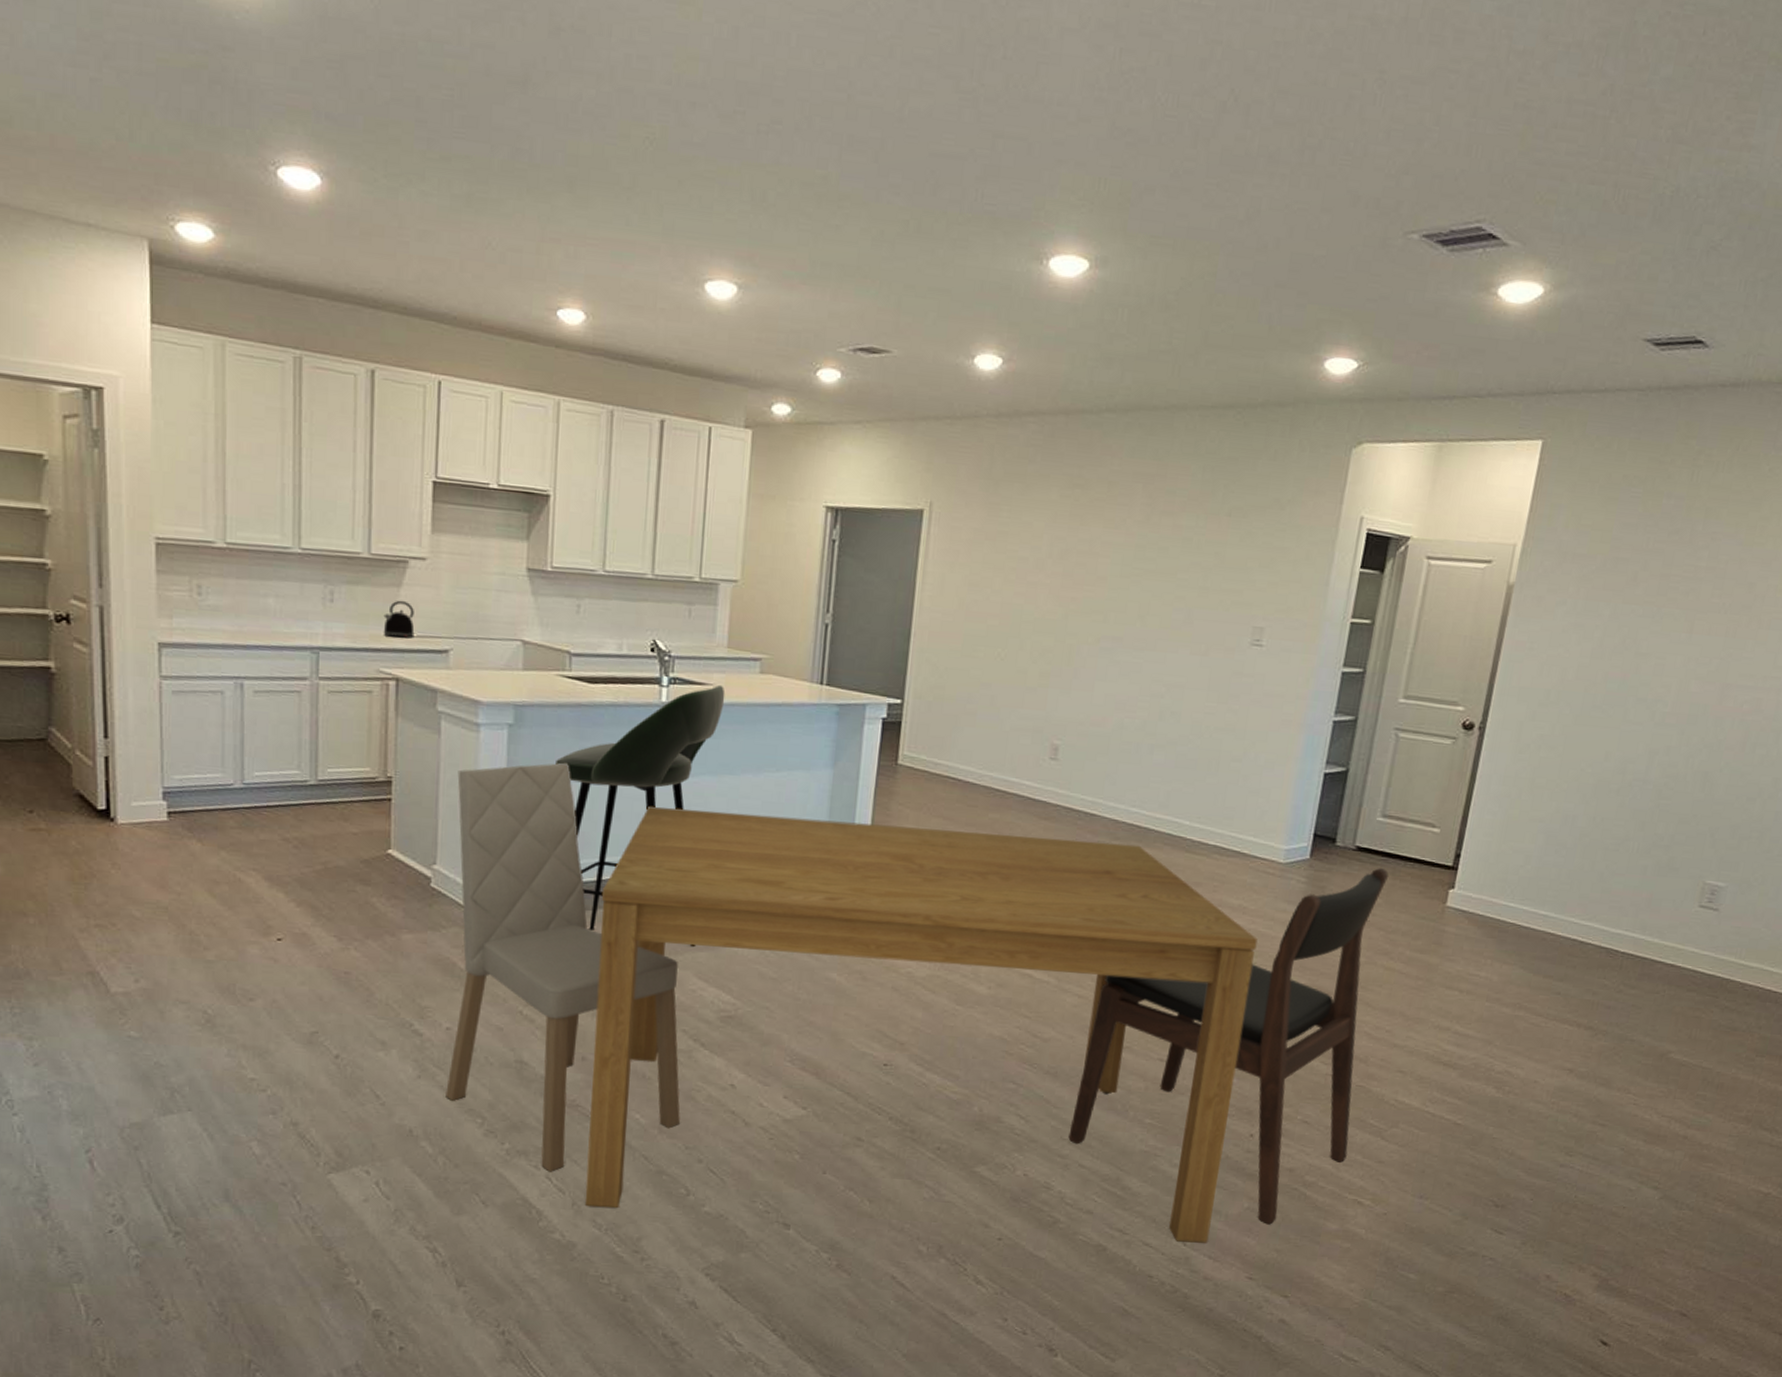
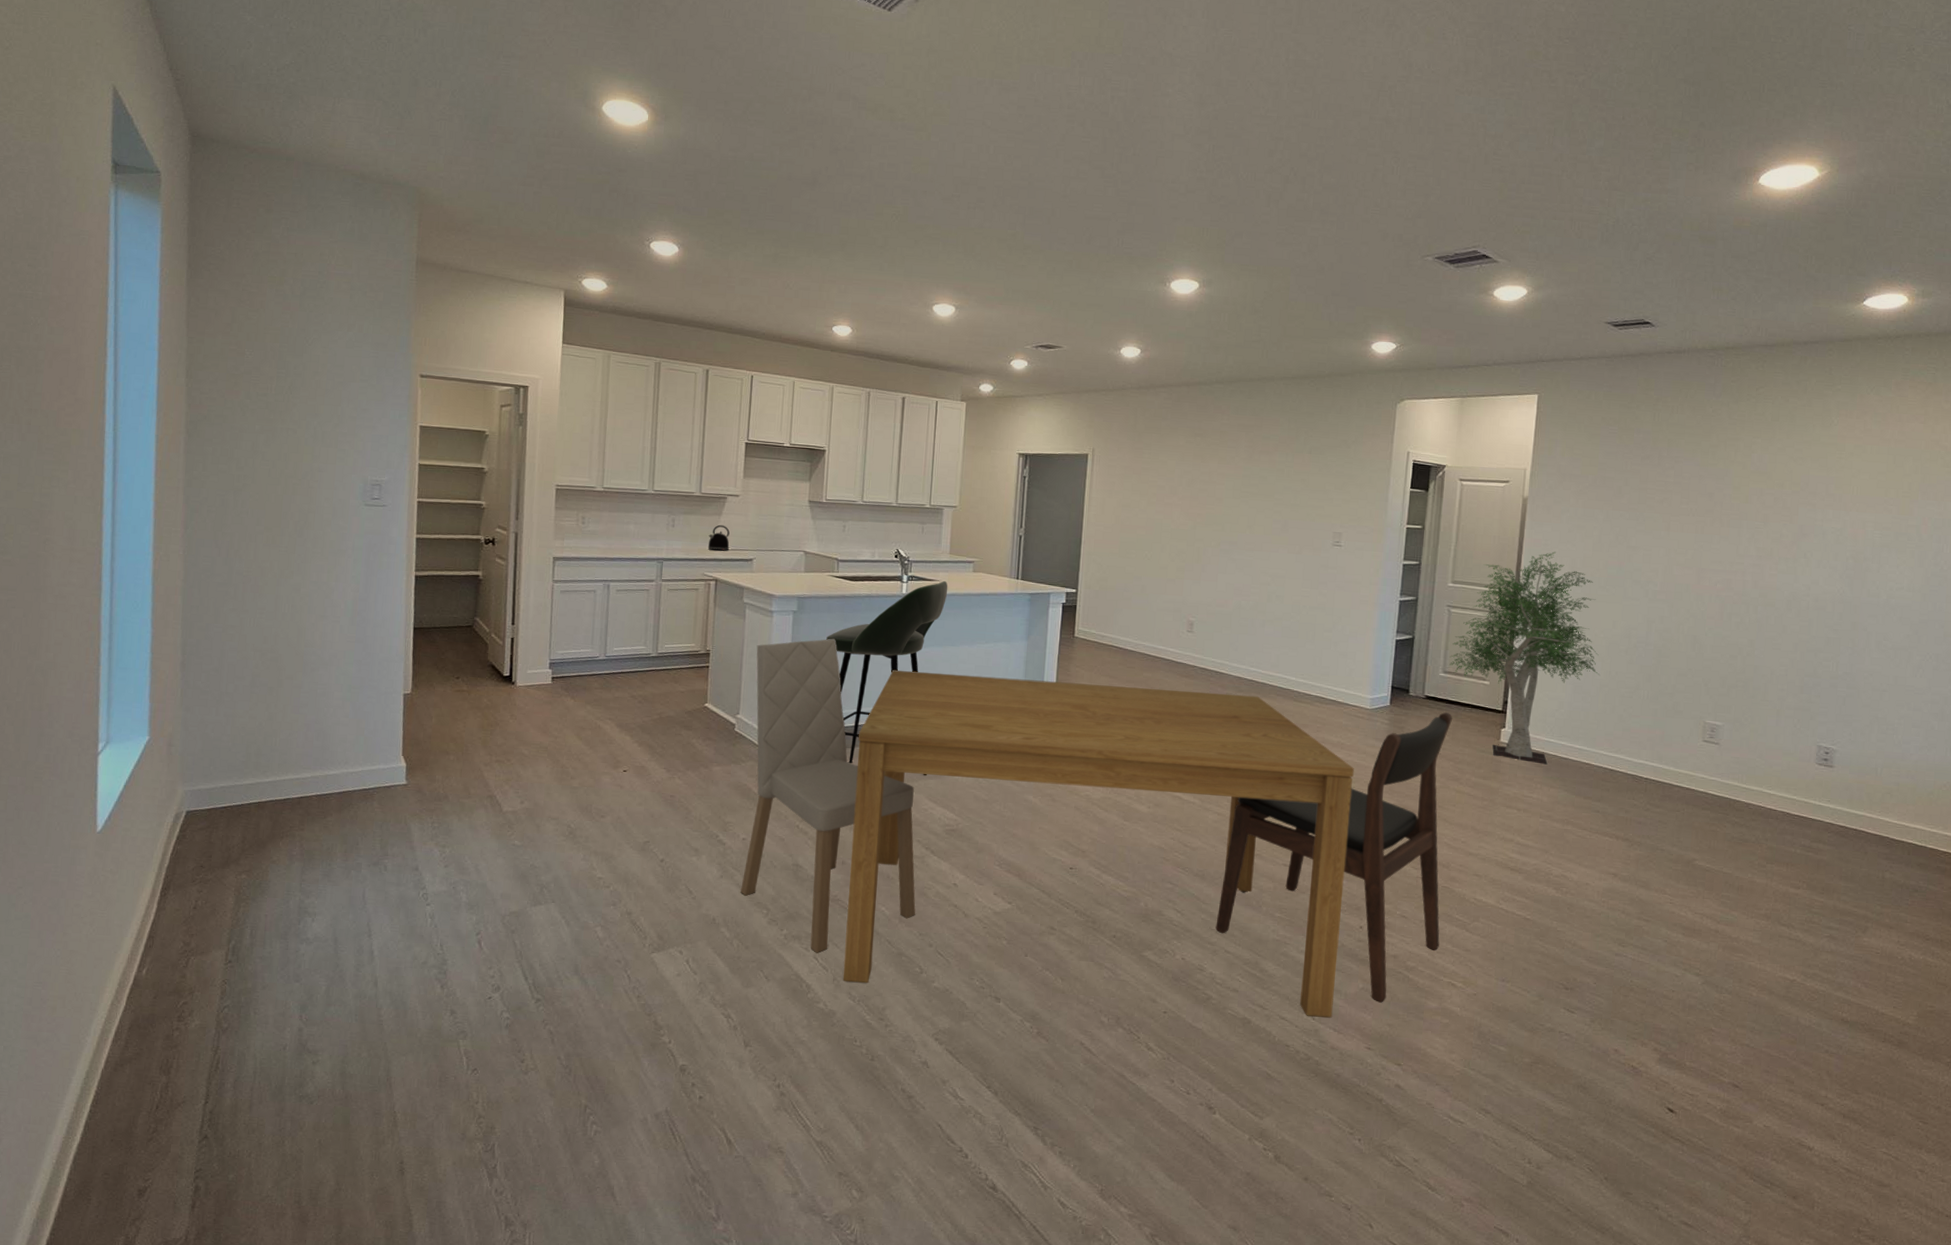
potted tree: none [1391,658,1588,935] -> present [1450,551,1601,765]

